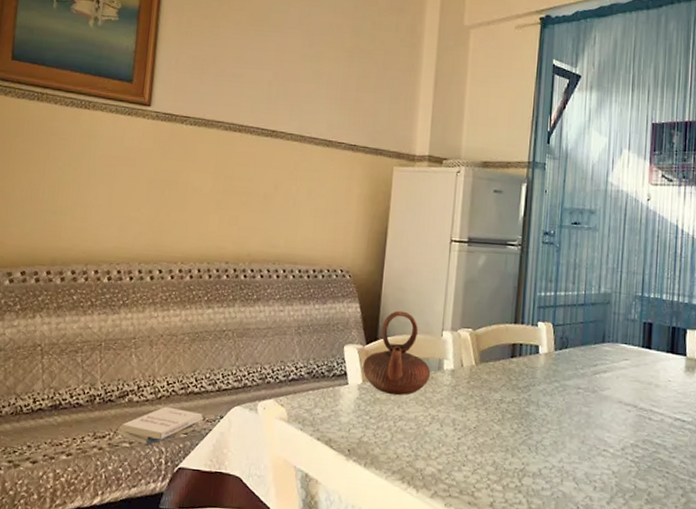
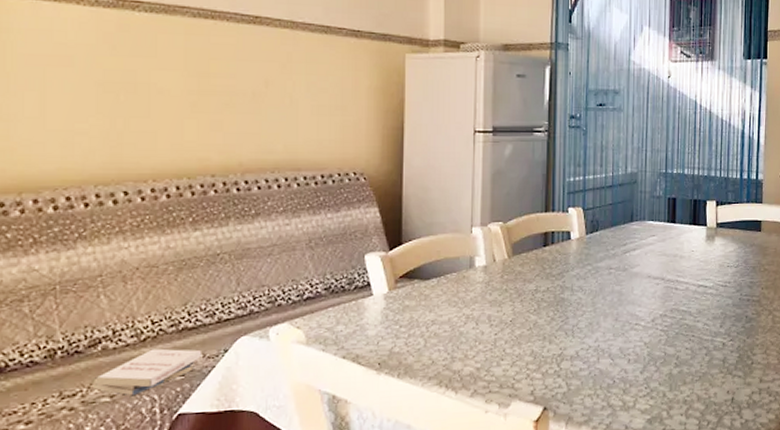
teapot: present [363,310,431,396] -> none [388,211,462,300]

